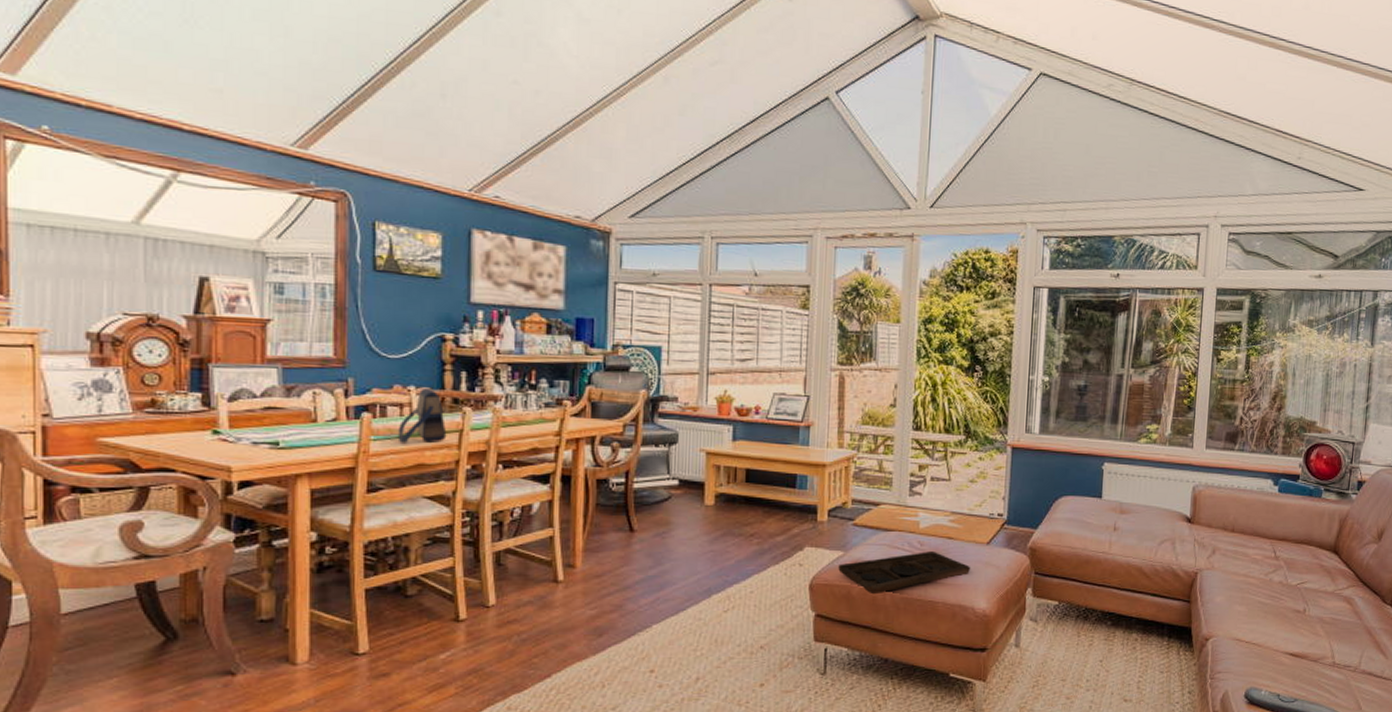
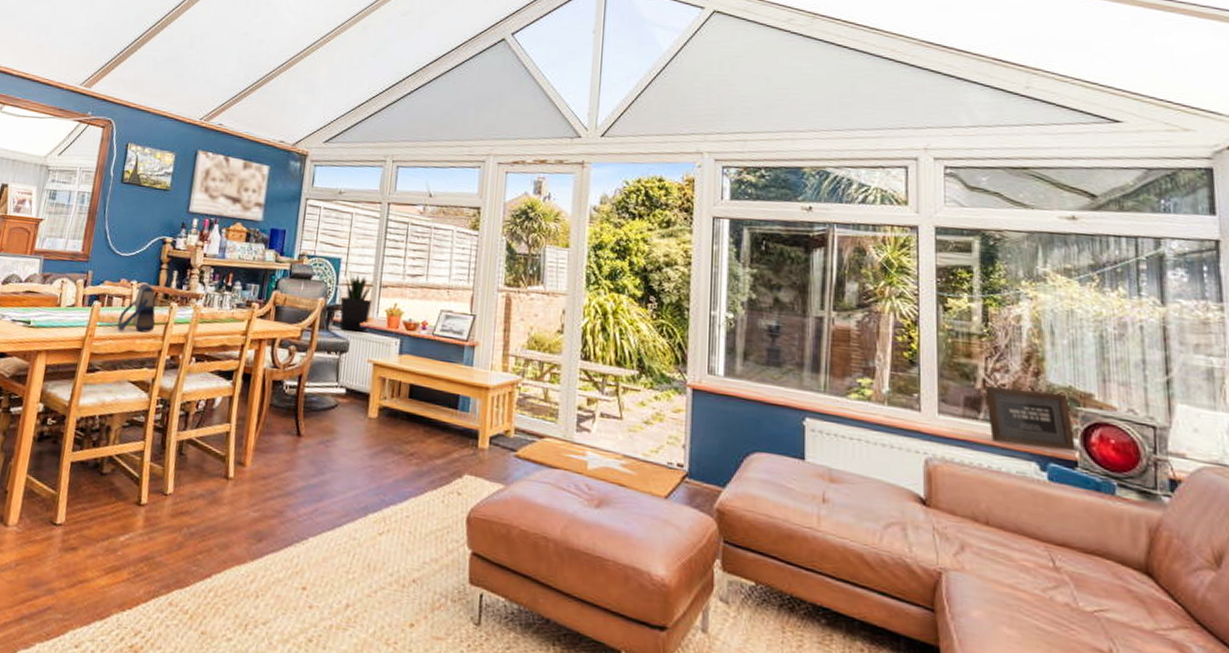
planter: none [664,360,700,422] -> present [340,271,373,332]
decorative tray: present [838,552,971,595] -> none [498,497,647,540]
picture frame: none [1241,421,1300,468] -> present [985,385,1076,452]

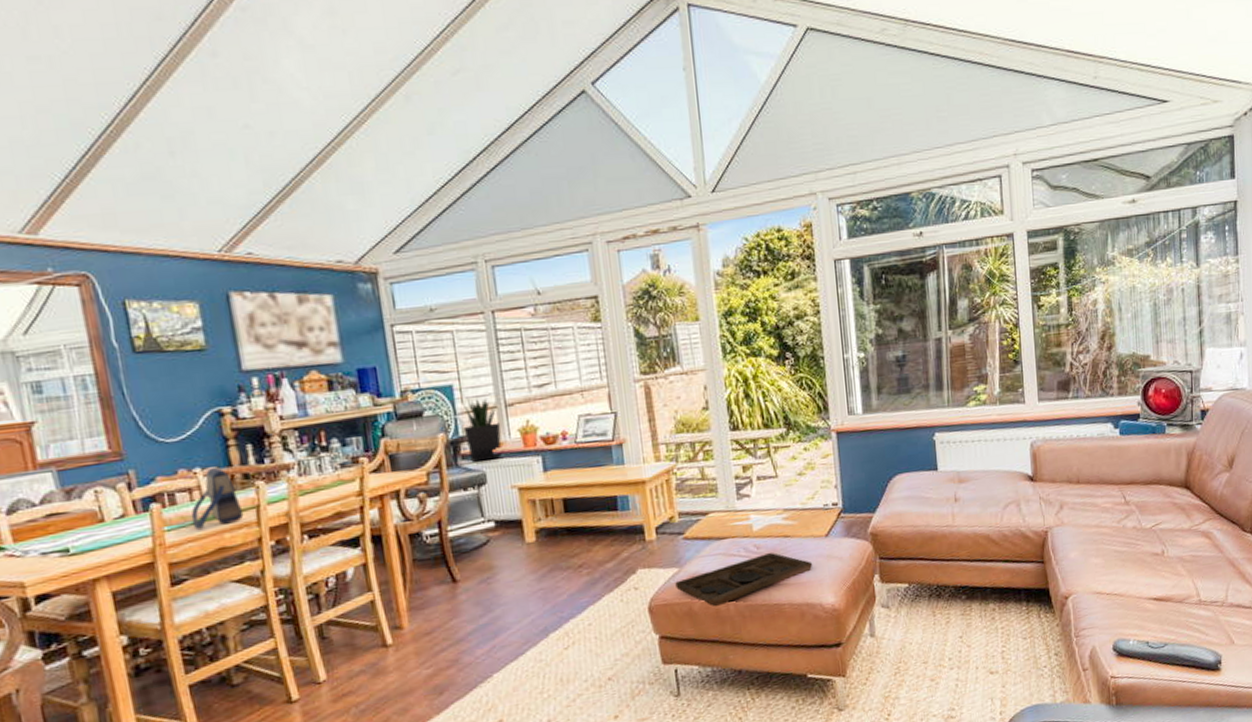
decorative tray: none [498,497,647,540] -> present [675,553,813,607]
picture frame: present [985,385,1076,452] -> none [1072,360,1138,414]

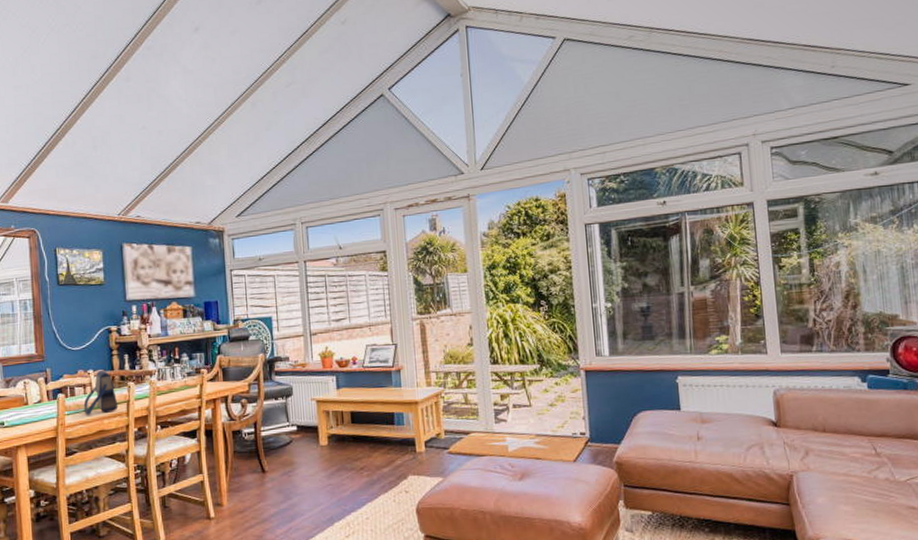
planter: present [463,397,502,462] -> none [278,326,306,378]
decorative tray: present [675,553,813,607] -> none [440,472,562,515]

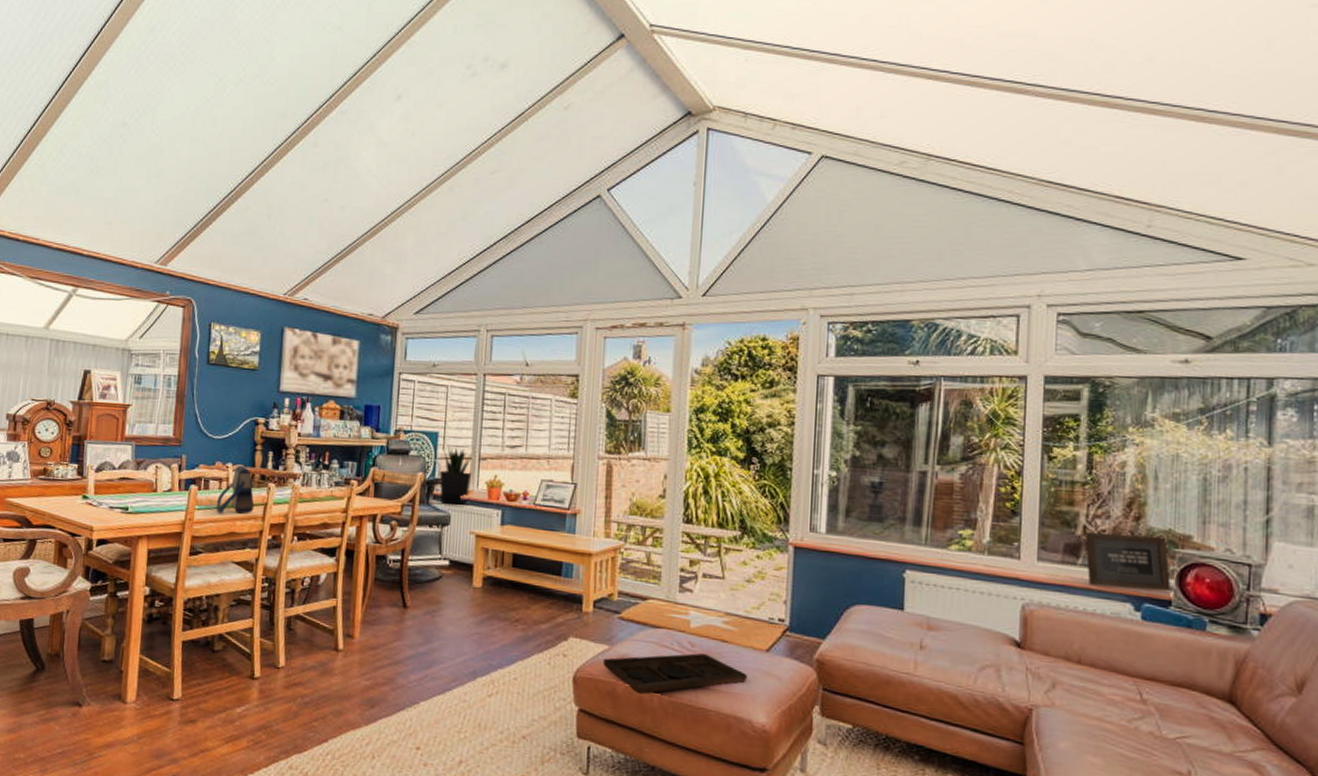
planter: none [278,326,306,378] -> present [439,445,472,505]
decorative tray: none [440,472,562,515] -> present [603,653,748,695]
picture frame: none [816,319,887,367] -> present [1085,531,1171,592]

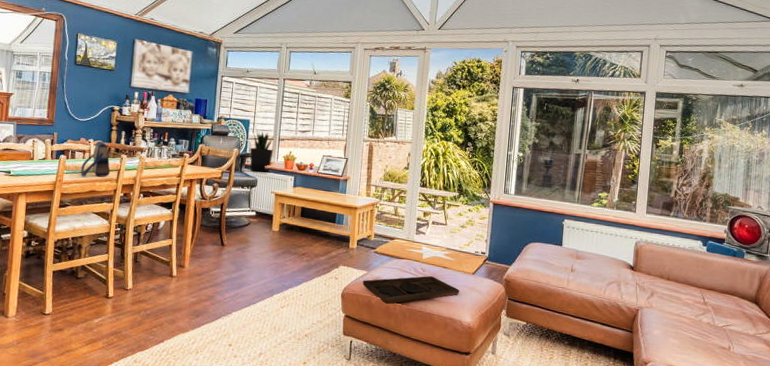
picture frame: present [1085,531,1171,592] -> none [675,194,725,234]

